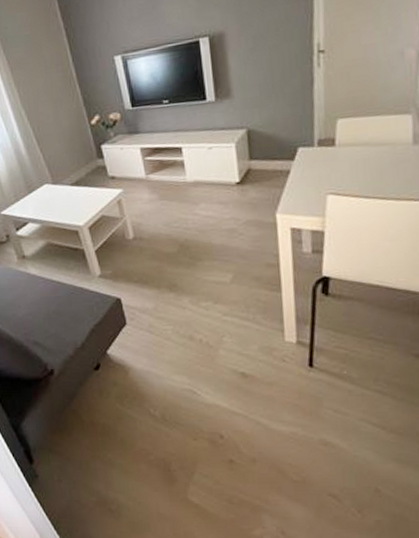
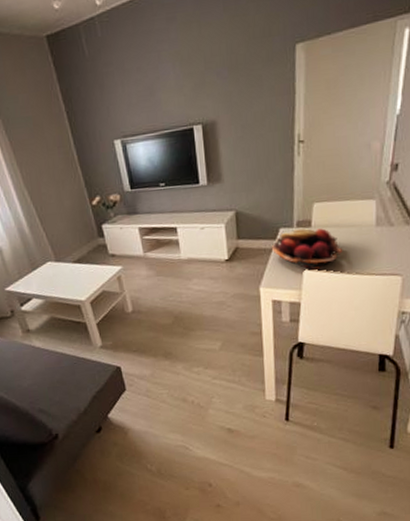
fruit basket: none [288,147,373,194] -> present [271,228,342,270]

